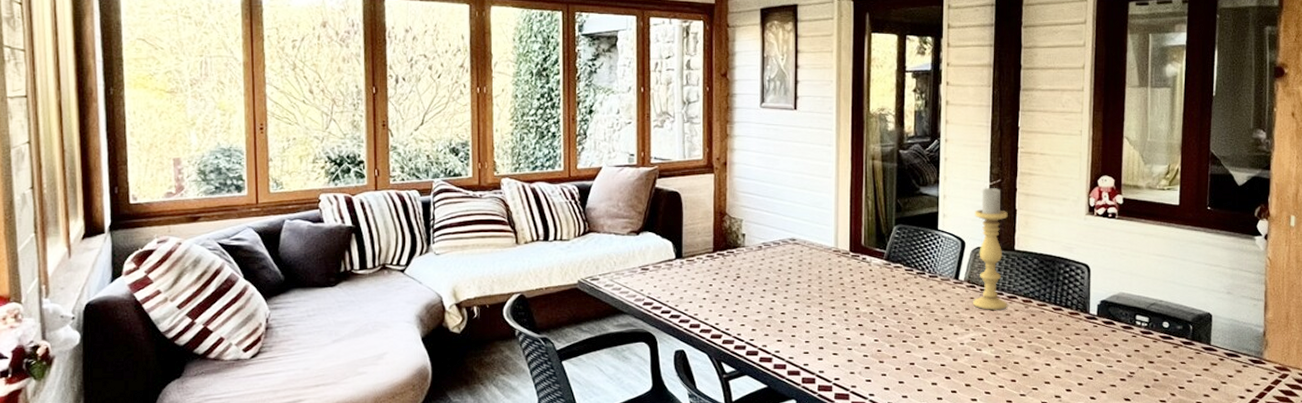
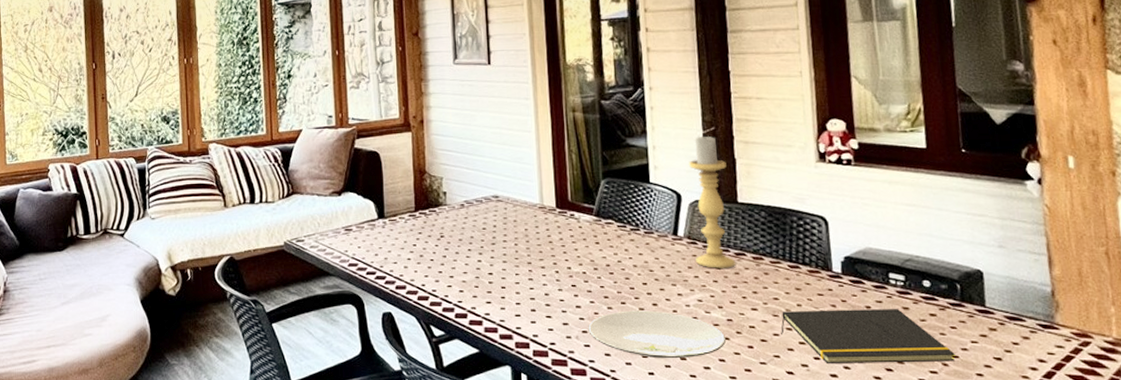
plate: none [871,348,993,392] -> present [588,310,727,359]
notepad: none [1040,347,1182,396] -> present [781,309,955,365]

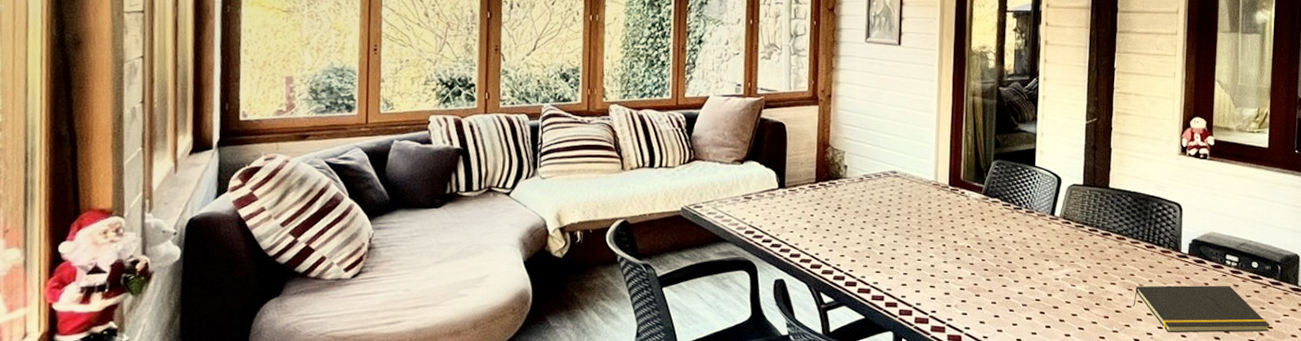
plate: present [588,310,727,359] -> none [967,282,1087,327]
candle holder: present [688,134,735,270] -> none [1068,124,1103,248]

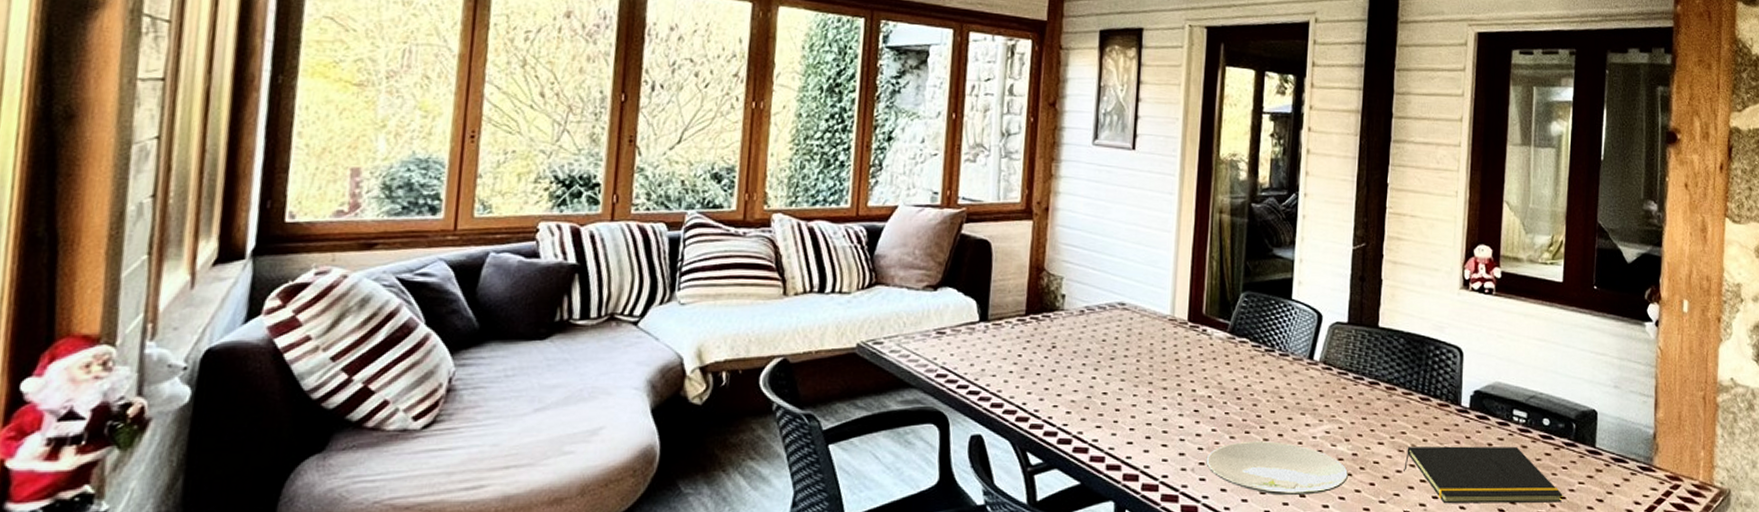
plate: none [967,282,1087,327] -> present [1206,441,1349,496]

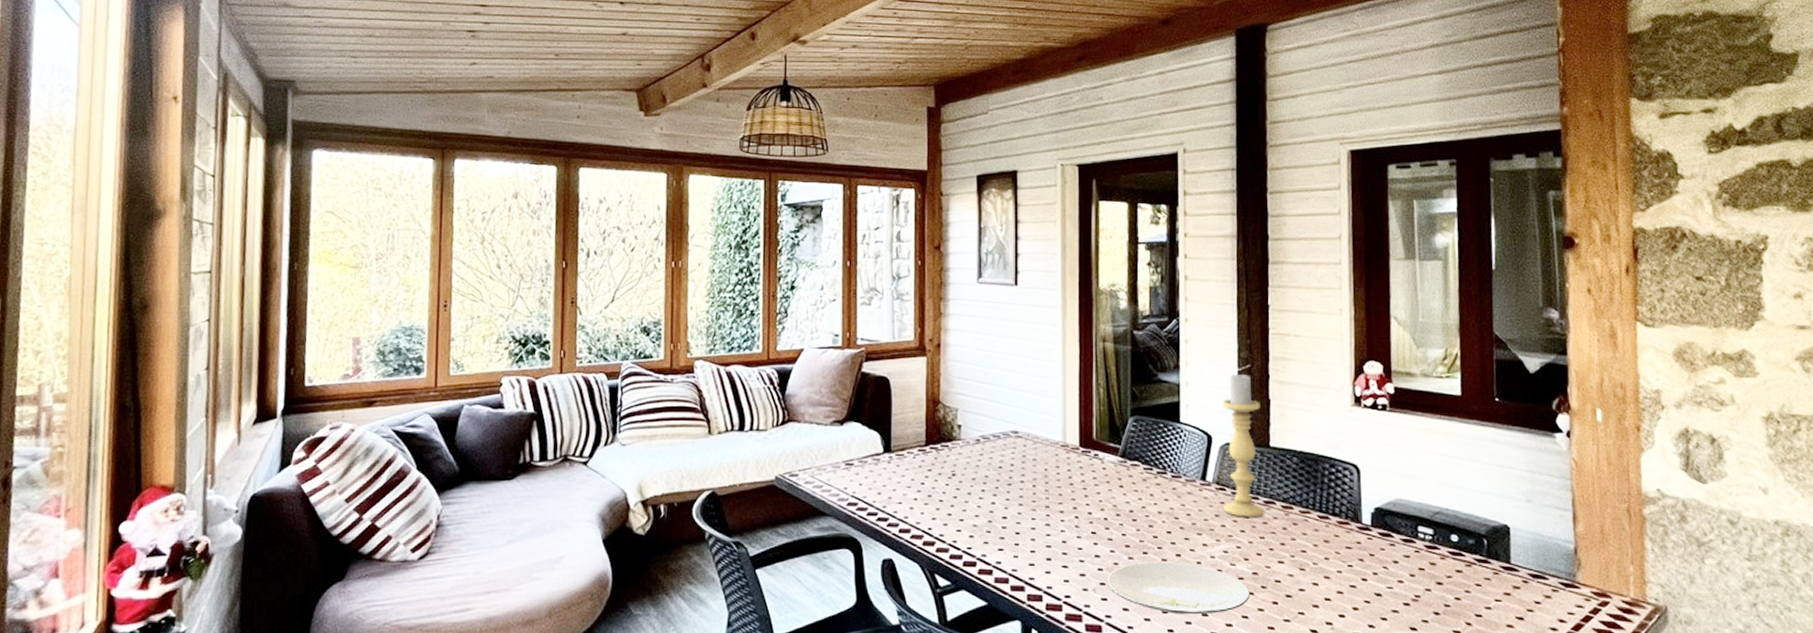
candle holder: none [1328,250,1372,399] -> present [1221,372,1264,519]
notepad: present [1404,446,1563,504] -> none [1307,564,1479,623]

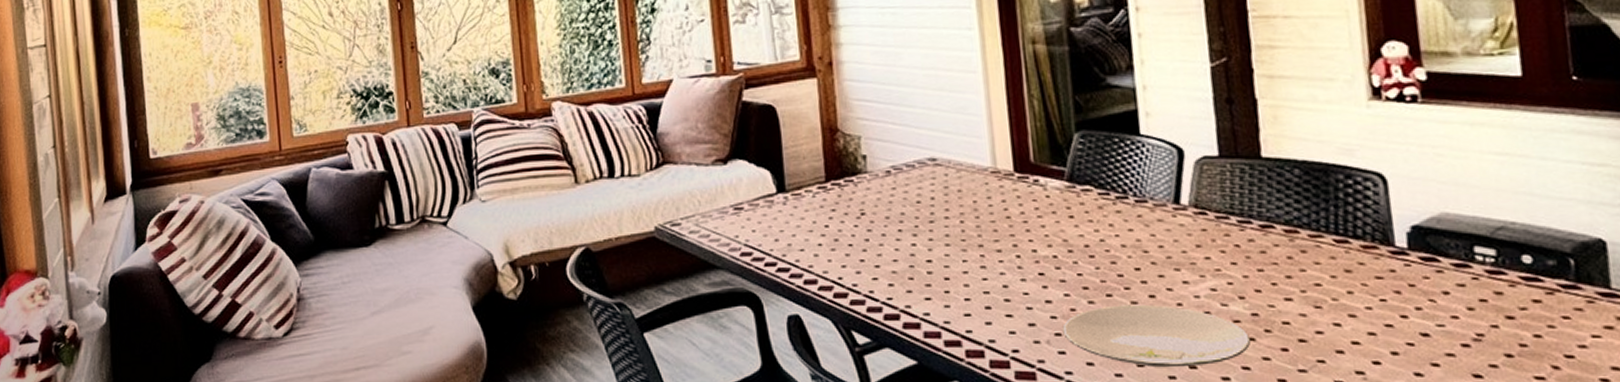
candle holder: present [1221,372,1264,519] -> none [1191,68,1260,248]

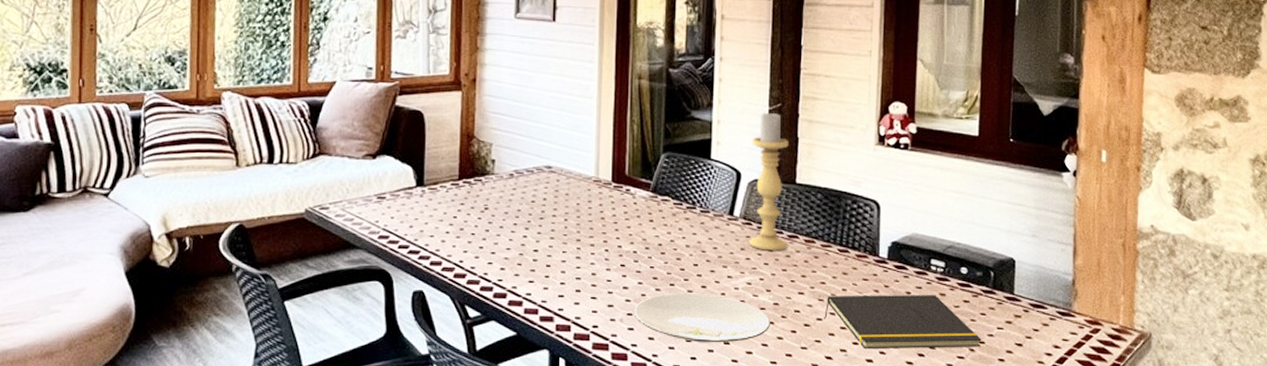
candle holder: none [1191,68,1260,248] -> present [749,111,789,252]
notepad: none [1326,294,1570,371] -> present [824,295,982,350]

